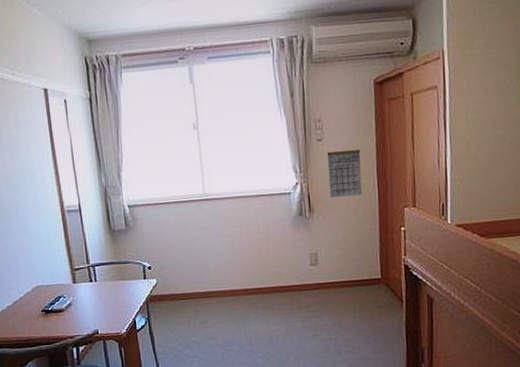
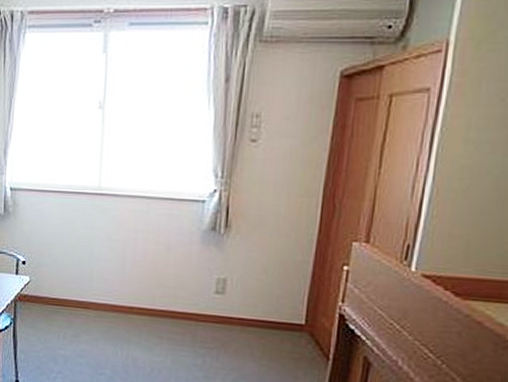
calendar: present [326,149,363,198] -> none [255,156,306,218]

